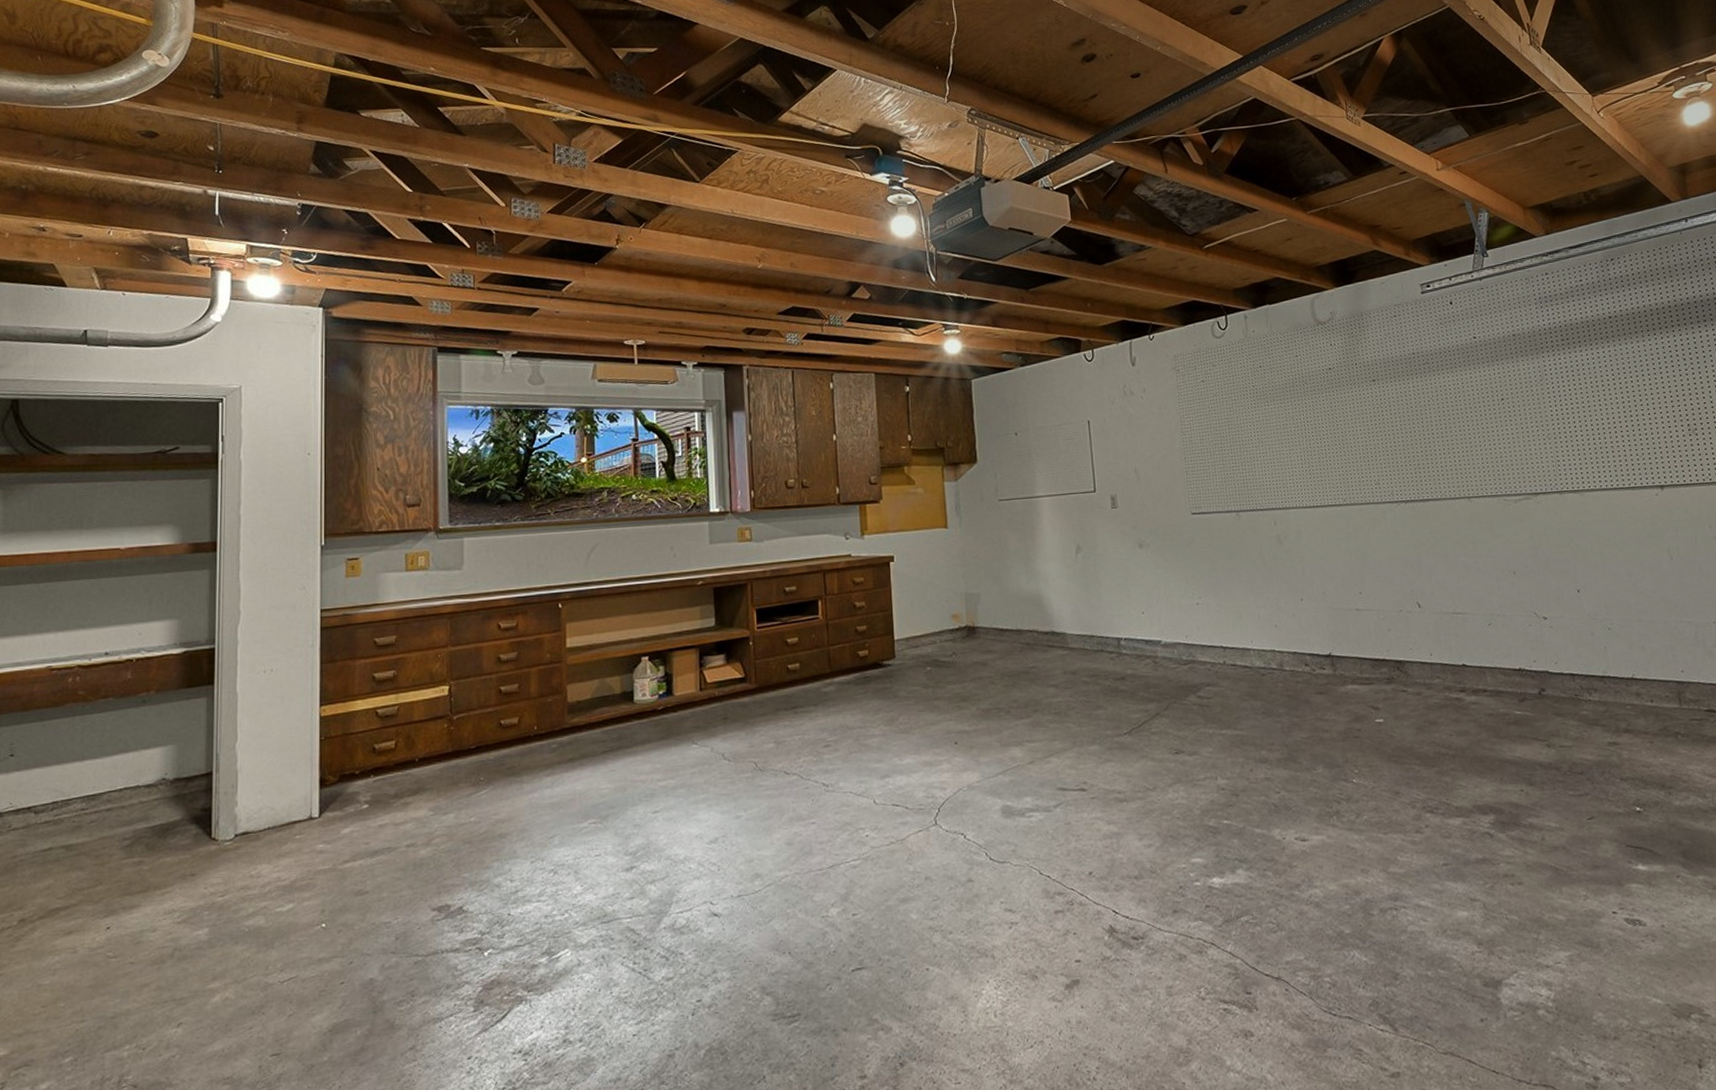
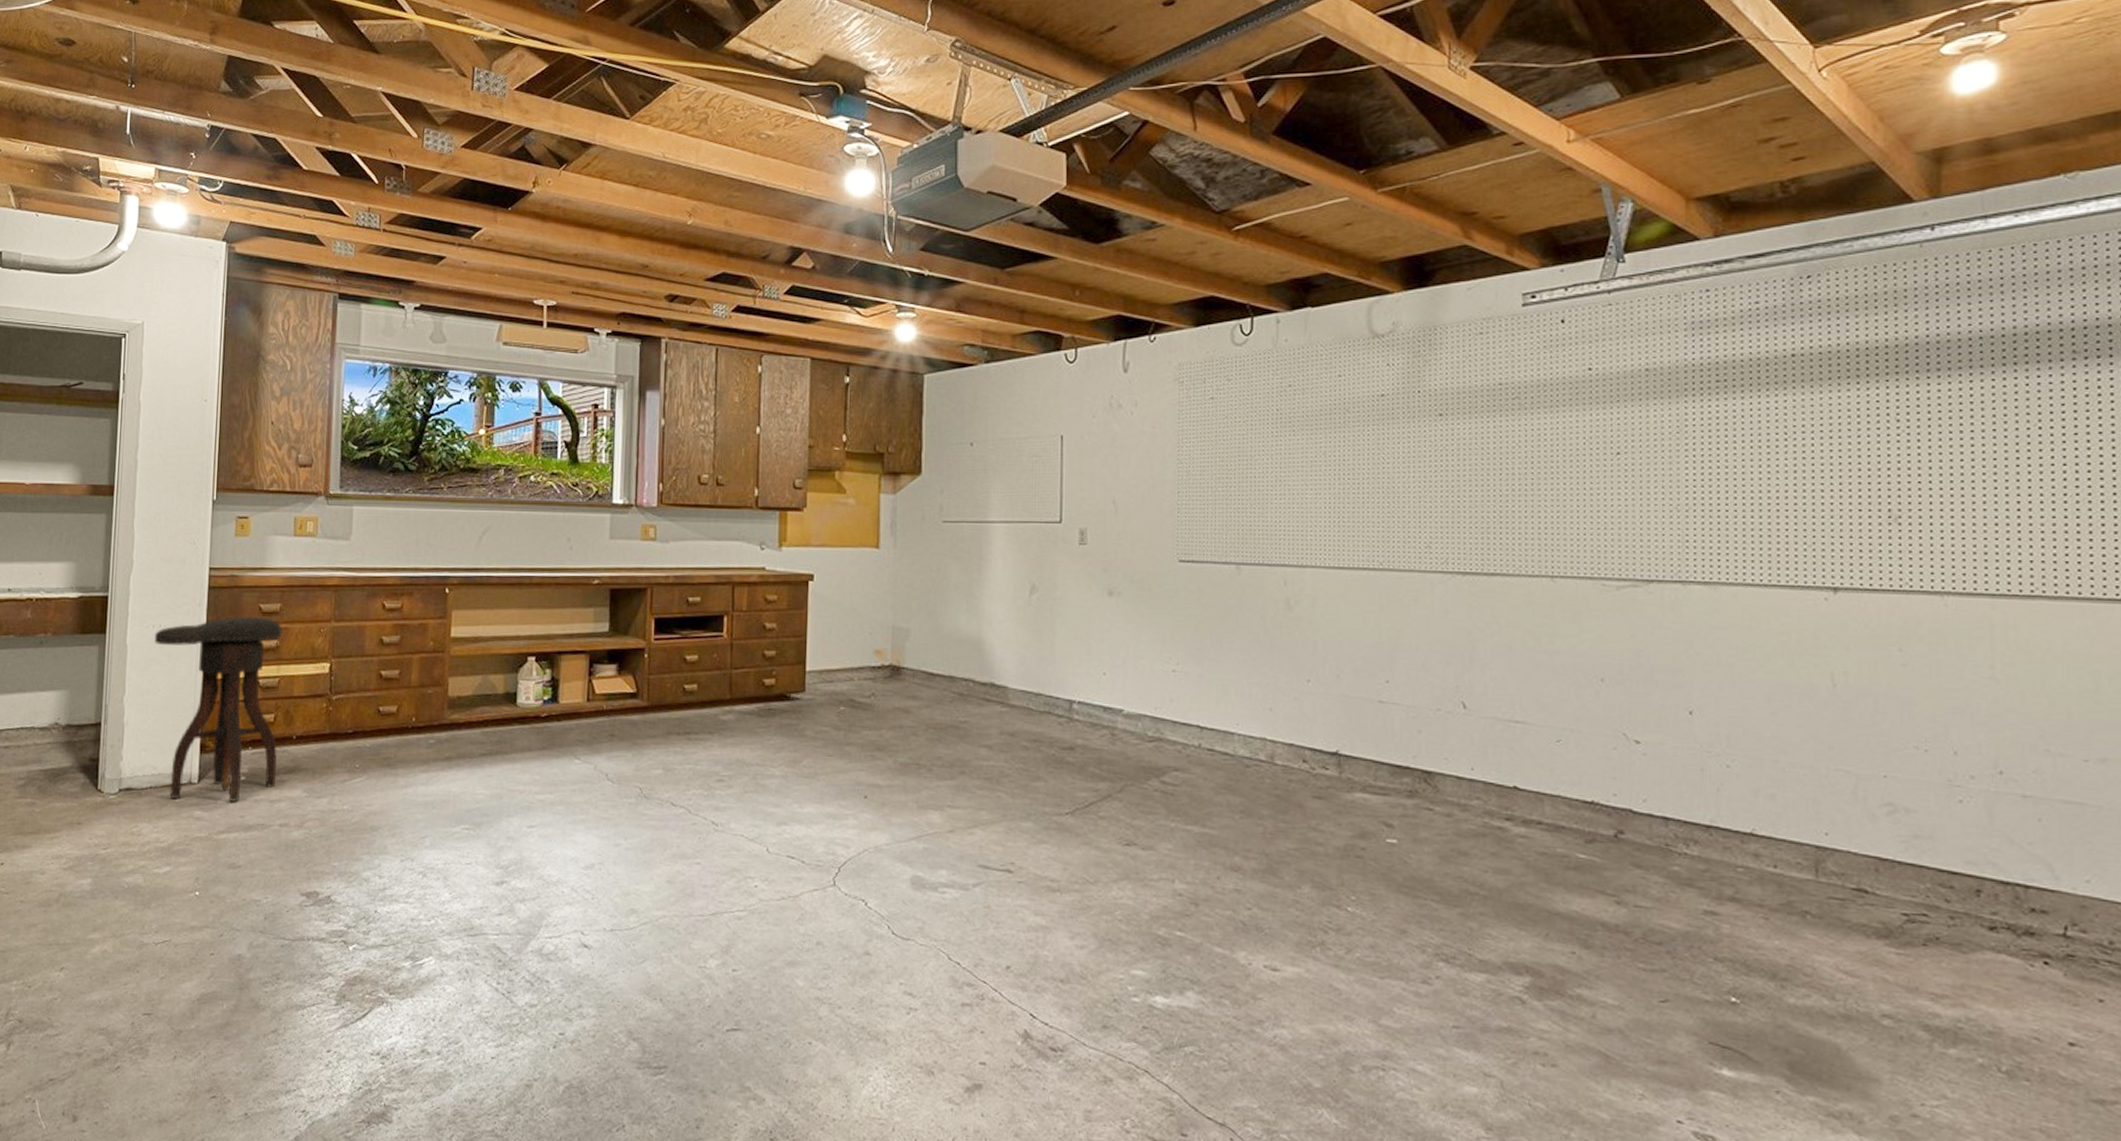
stool: none [265,650,401,836] -> present [154,615,282,803]

